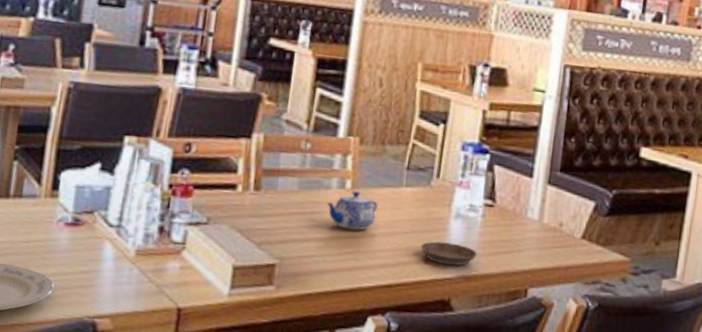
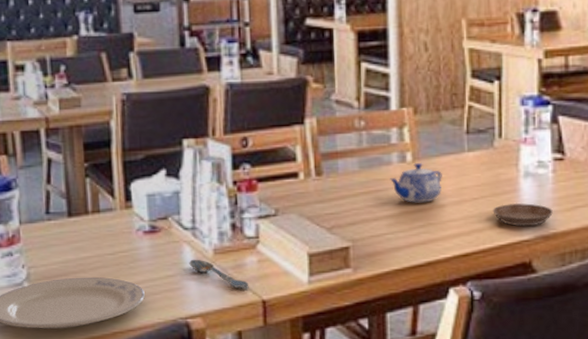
spoon: none [107,257,167,295] -> present [189,259,249,290]

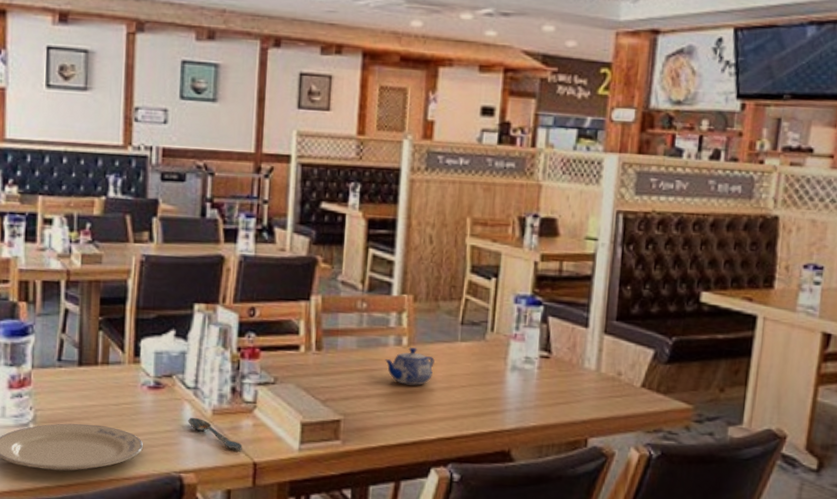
saucer: present [493,202,554,227] -> none [478,394,536,418]

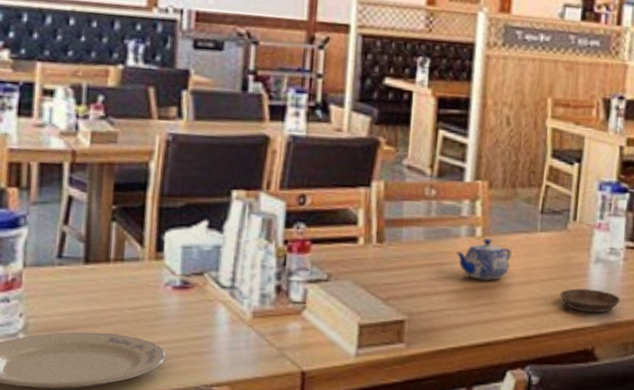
spoon: present [188,417,242,451] -> none [222,321,288,359]
saucer: none [478,394,536,418] -> present [559,288,621,313]

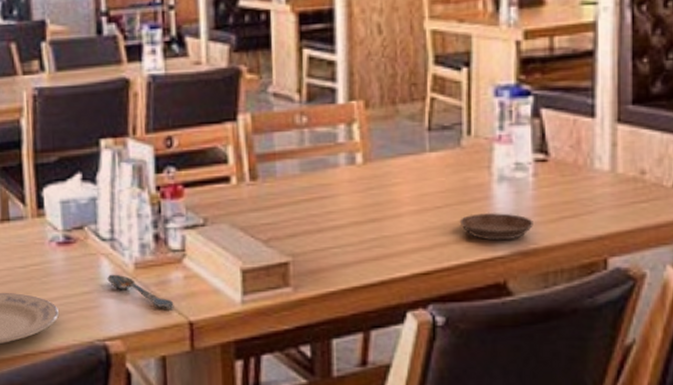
spoon: none [222,321,288,359] -> present [107,274,174,309]
teapot: present [455,239,512,280] -> none [336,165,399,212]

